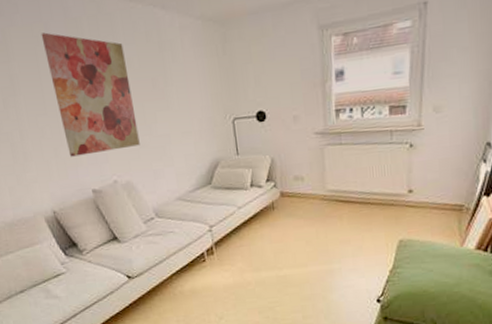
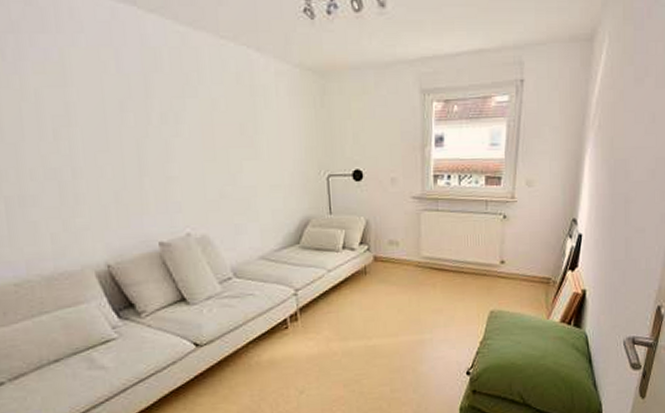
wall art: present [41,32,140,157] -> none [109,59,221,203]

